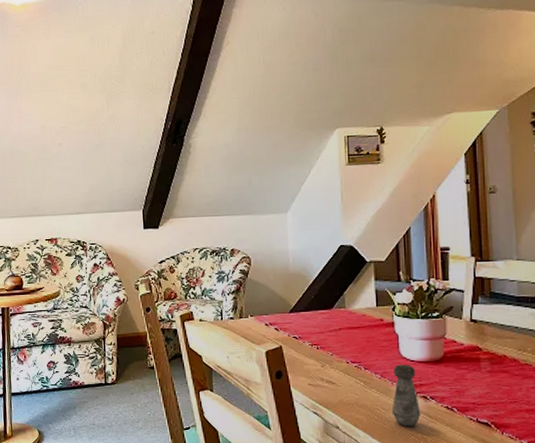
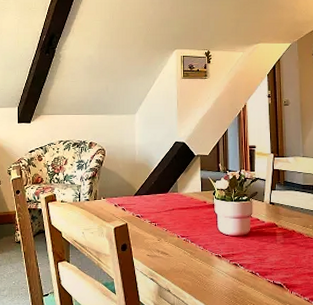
salt shaker: present [391,364,421,426] -> none [211,238,233,288]

